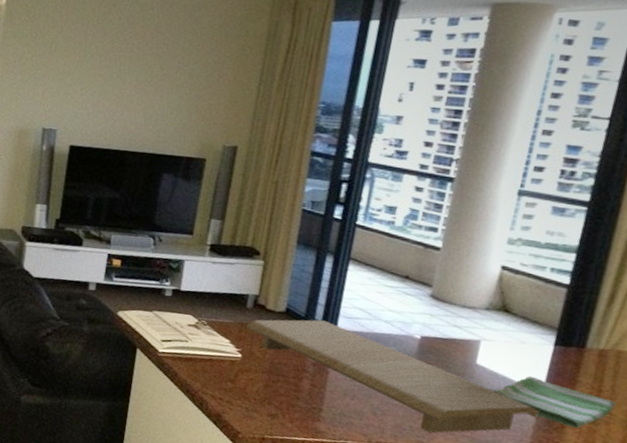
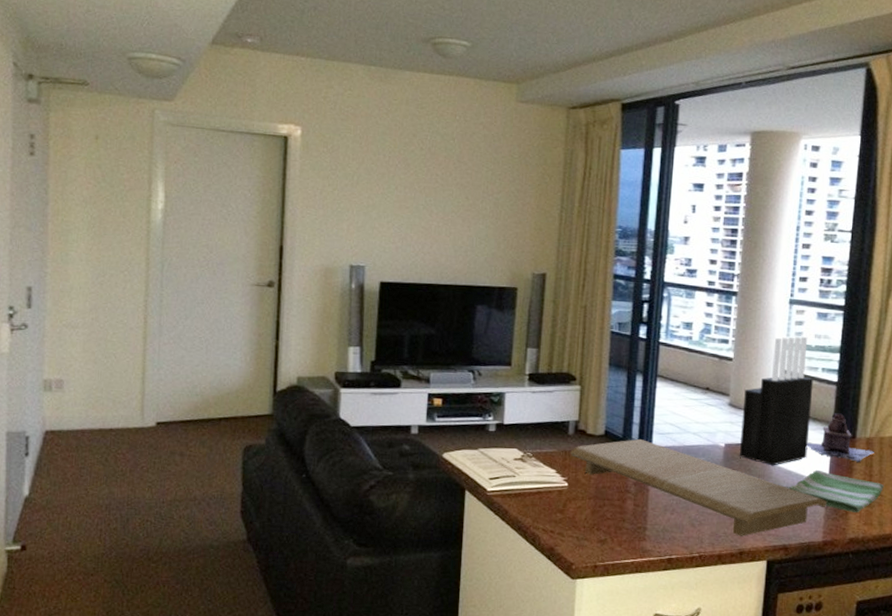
knife block: none [436,231,539,366] -> present [739,336,814,466]
teapot: none [521,318,608,375] -> present [807,413,874,462]

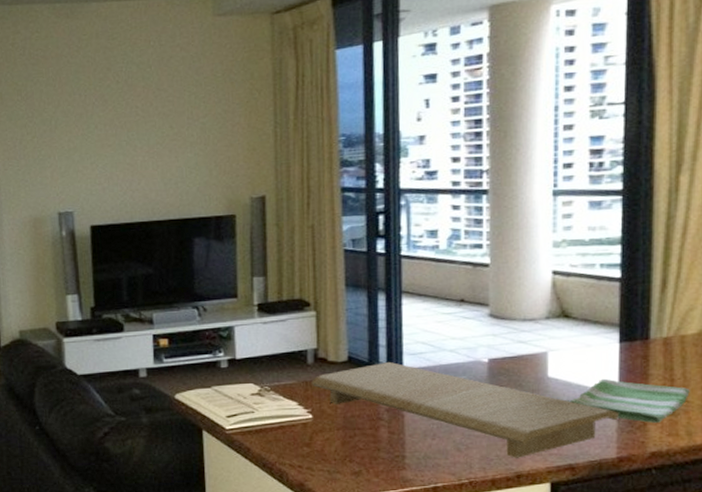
knife block: present [739,336,814,466] -> none [506,230,591,379]
teapot: present [807,413,874,462] -> none [588,313,674,366]

